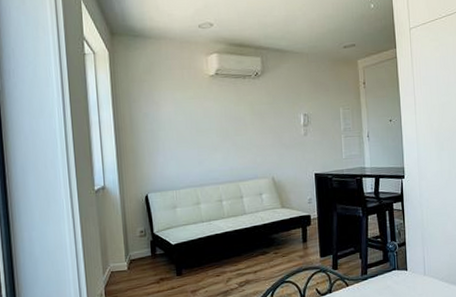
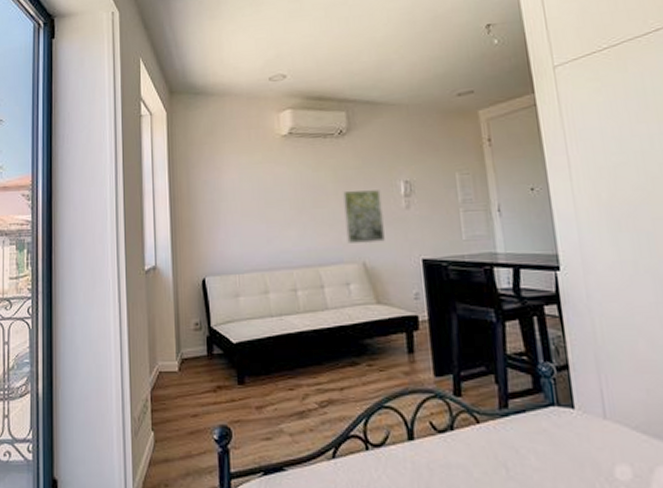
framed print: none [257,121,289,163] -> present [342,190,385,244]

